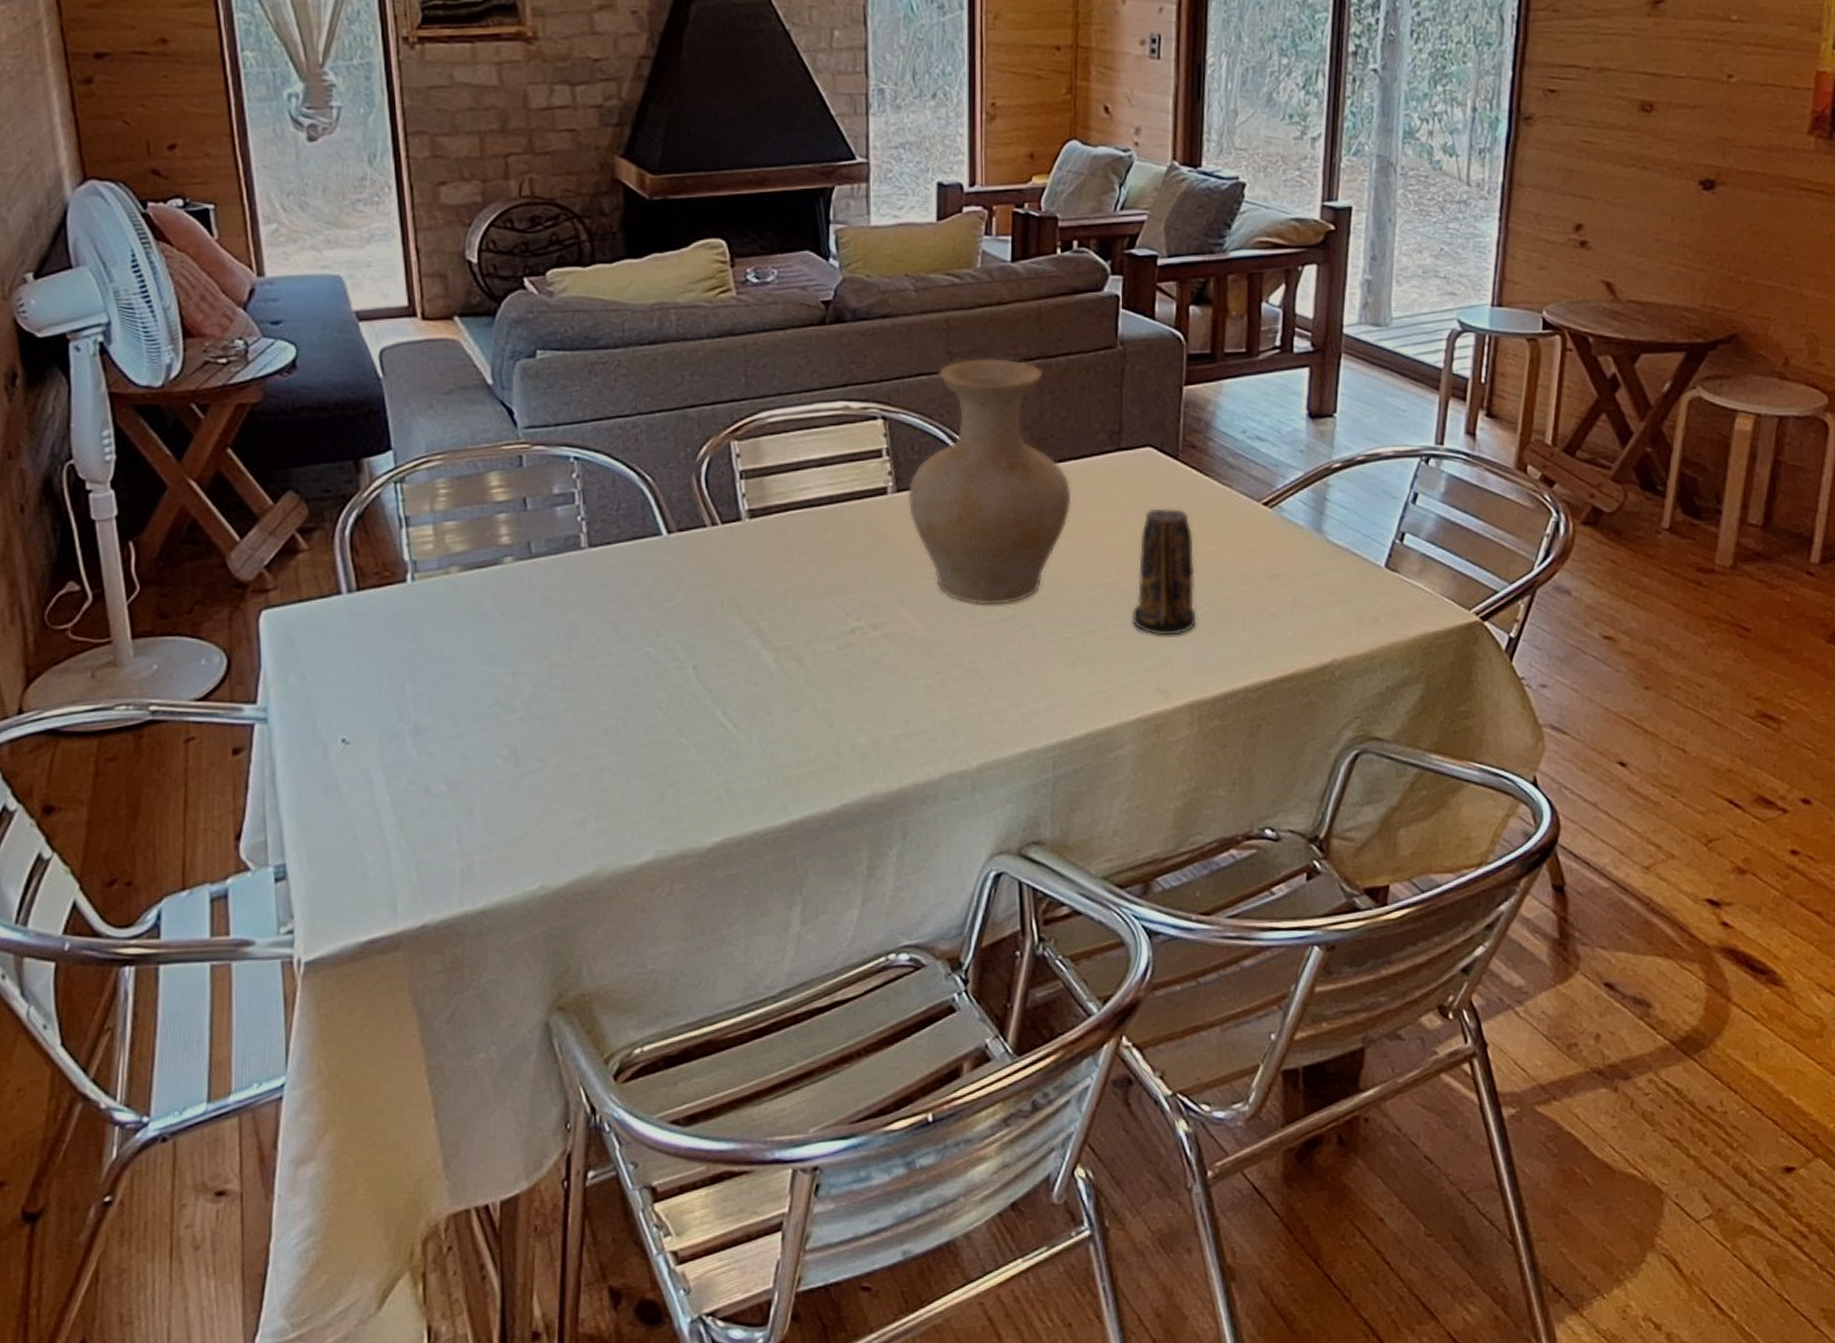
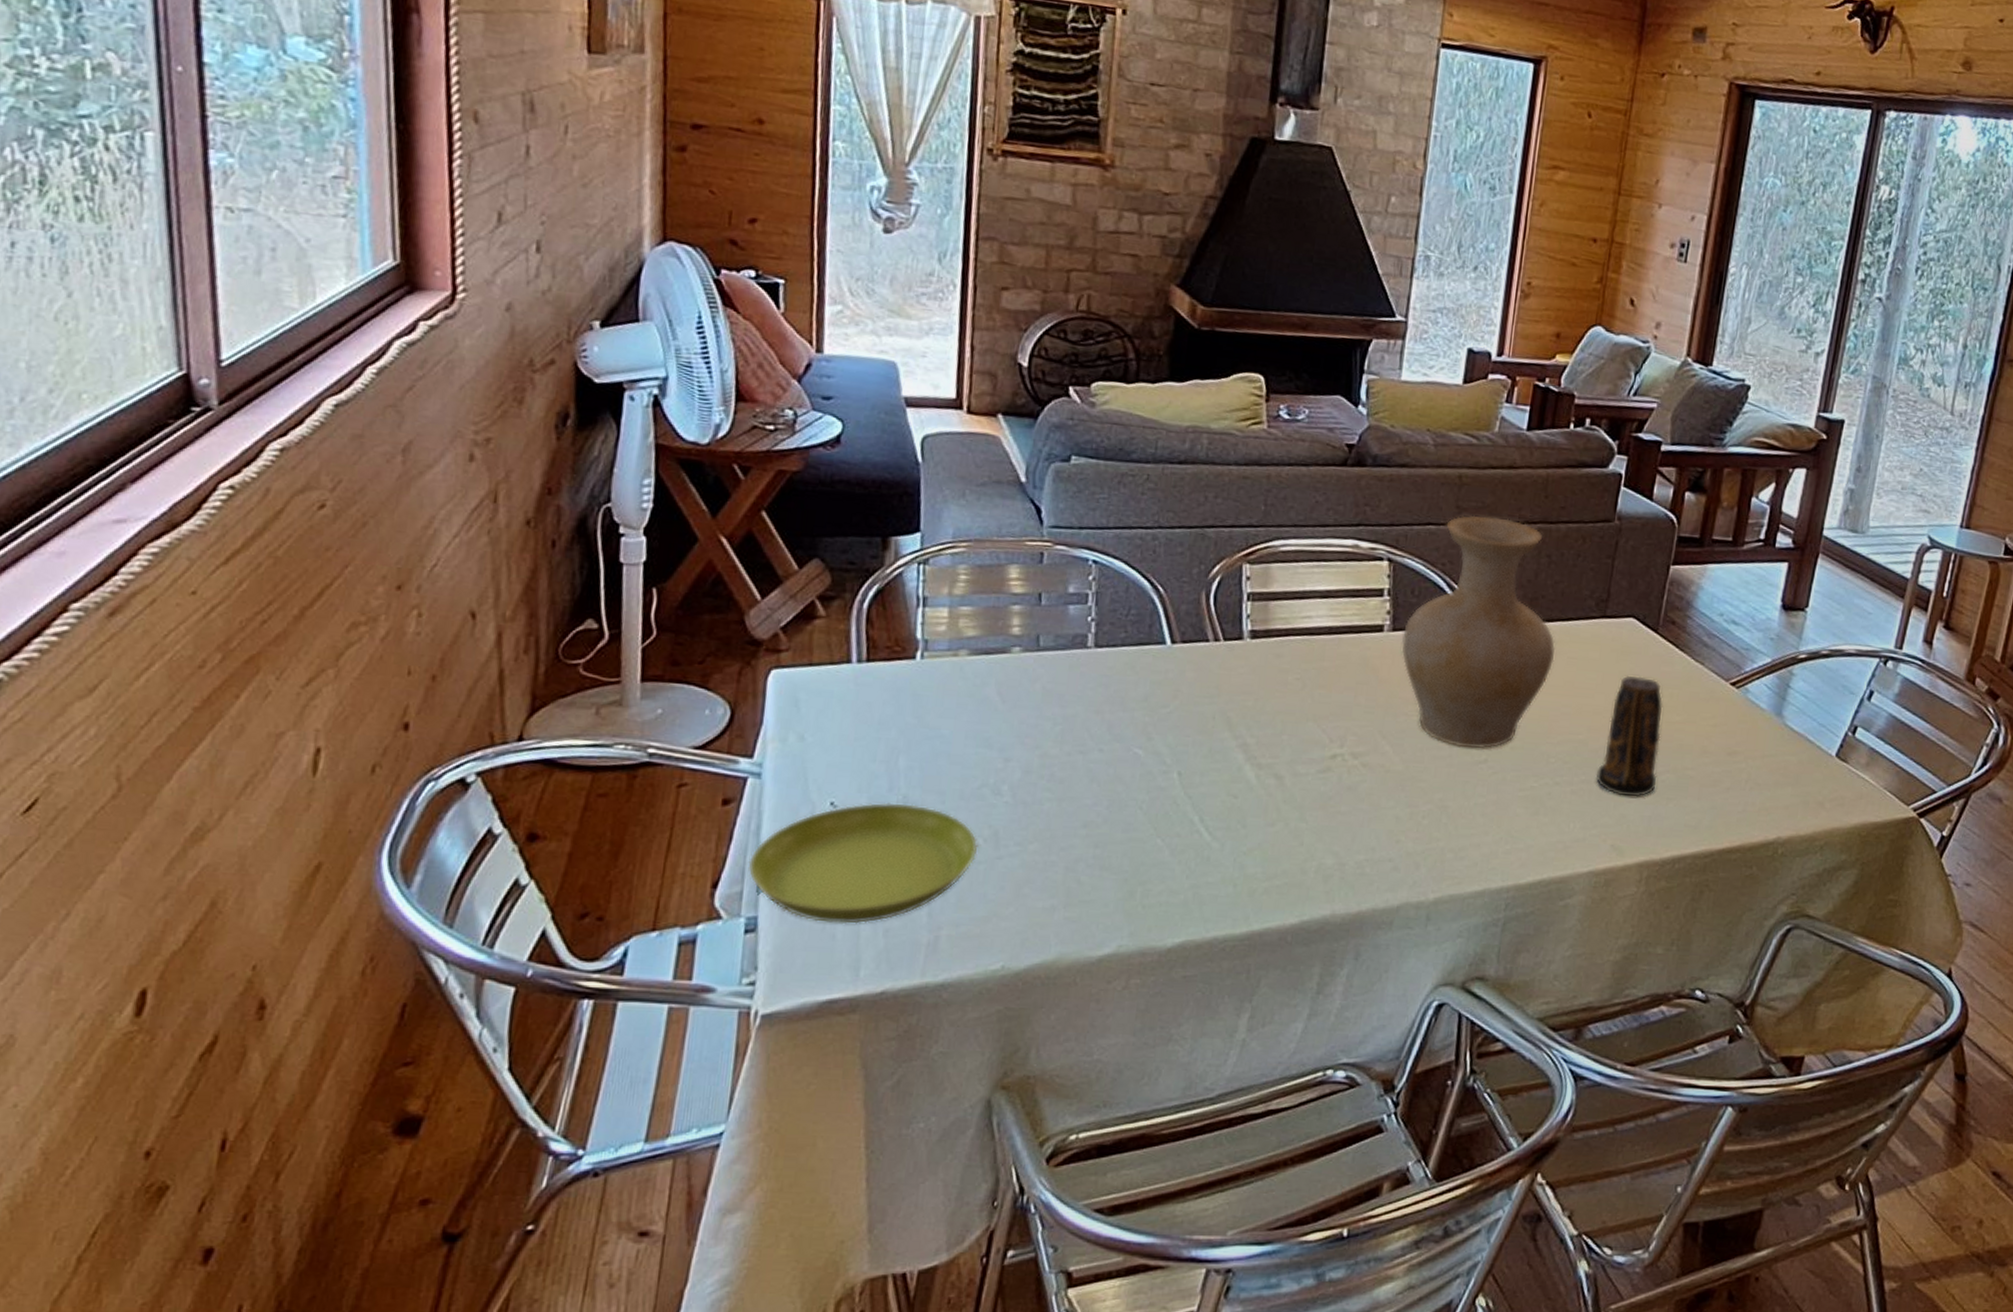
saucer: none [268,731,499,862] -> present [748,802,978,924]

